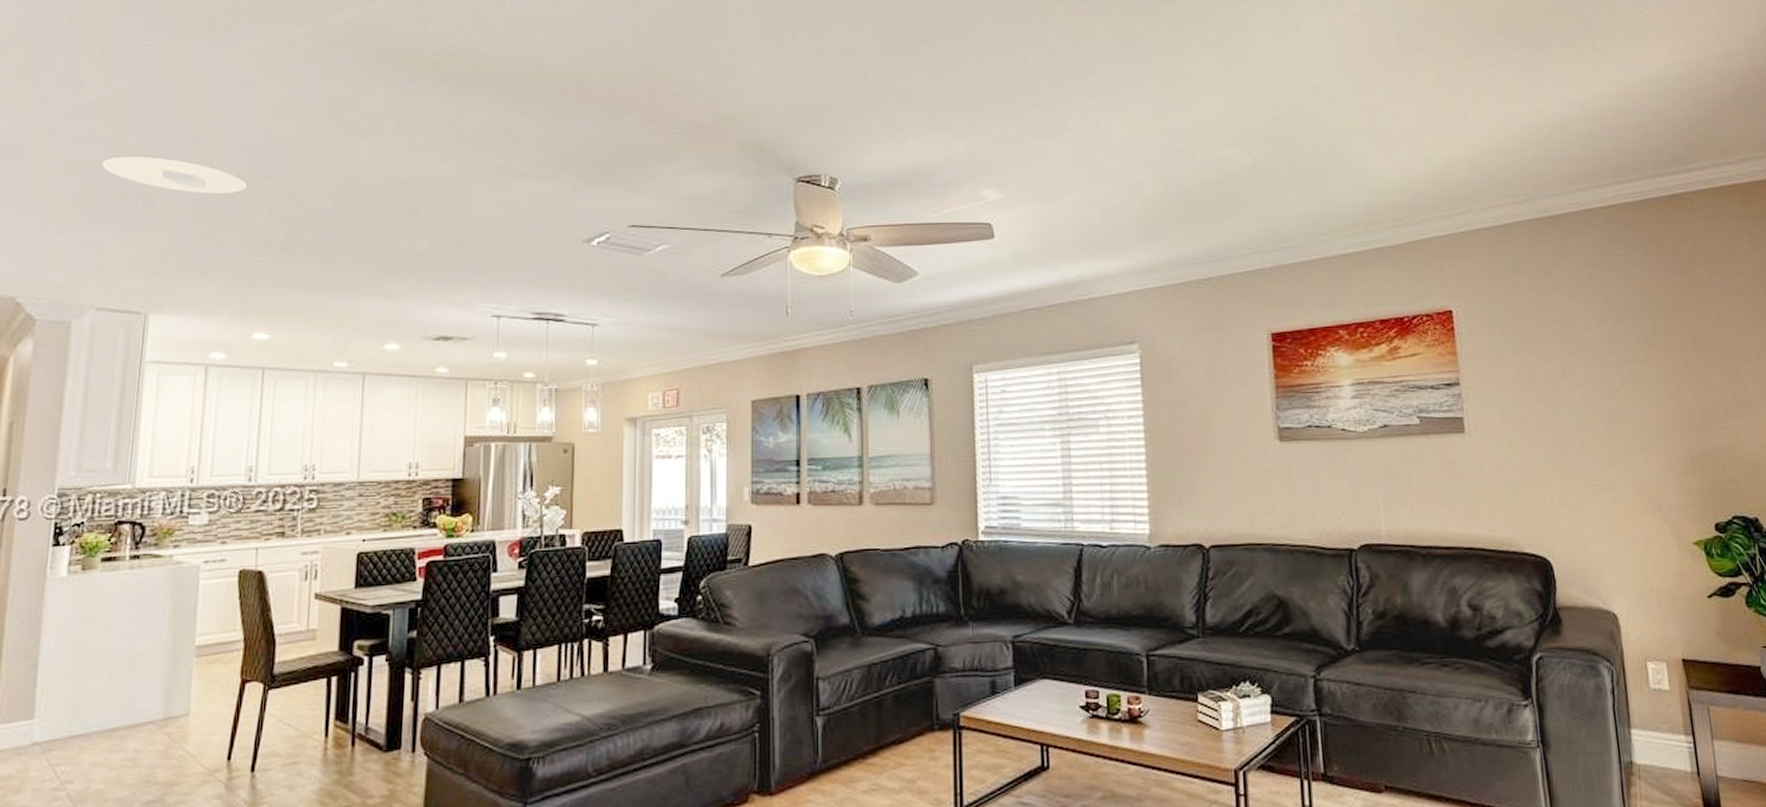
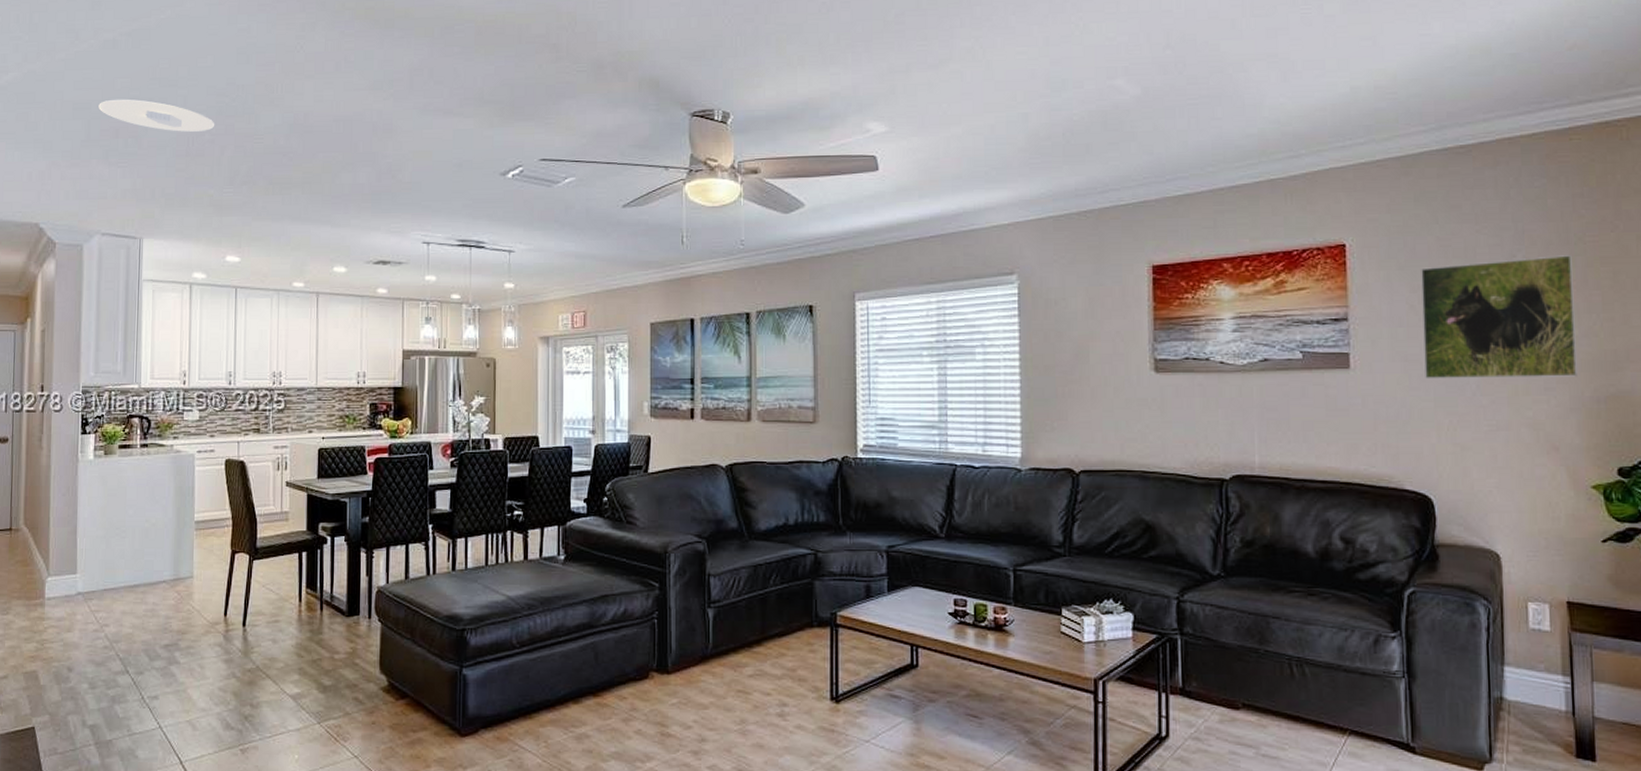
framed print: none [1523,319,1671,442] -> present [1421,255,1577,379]

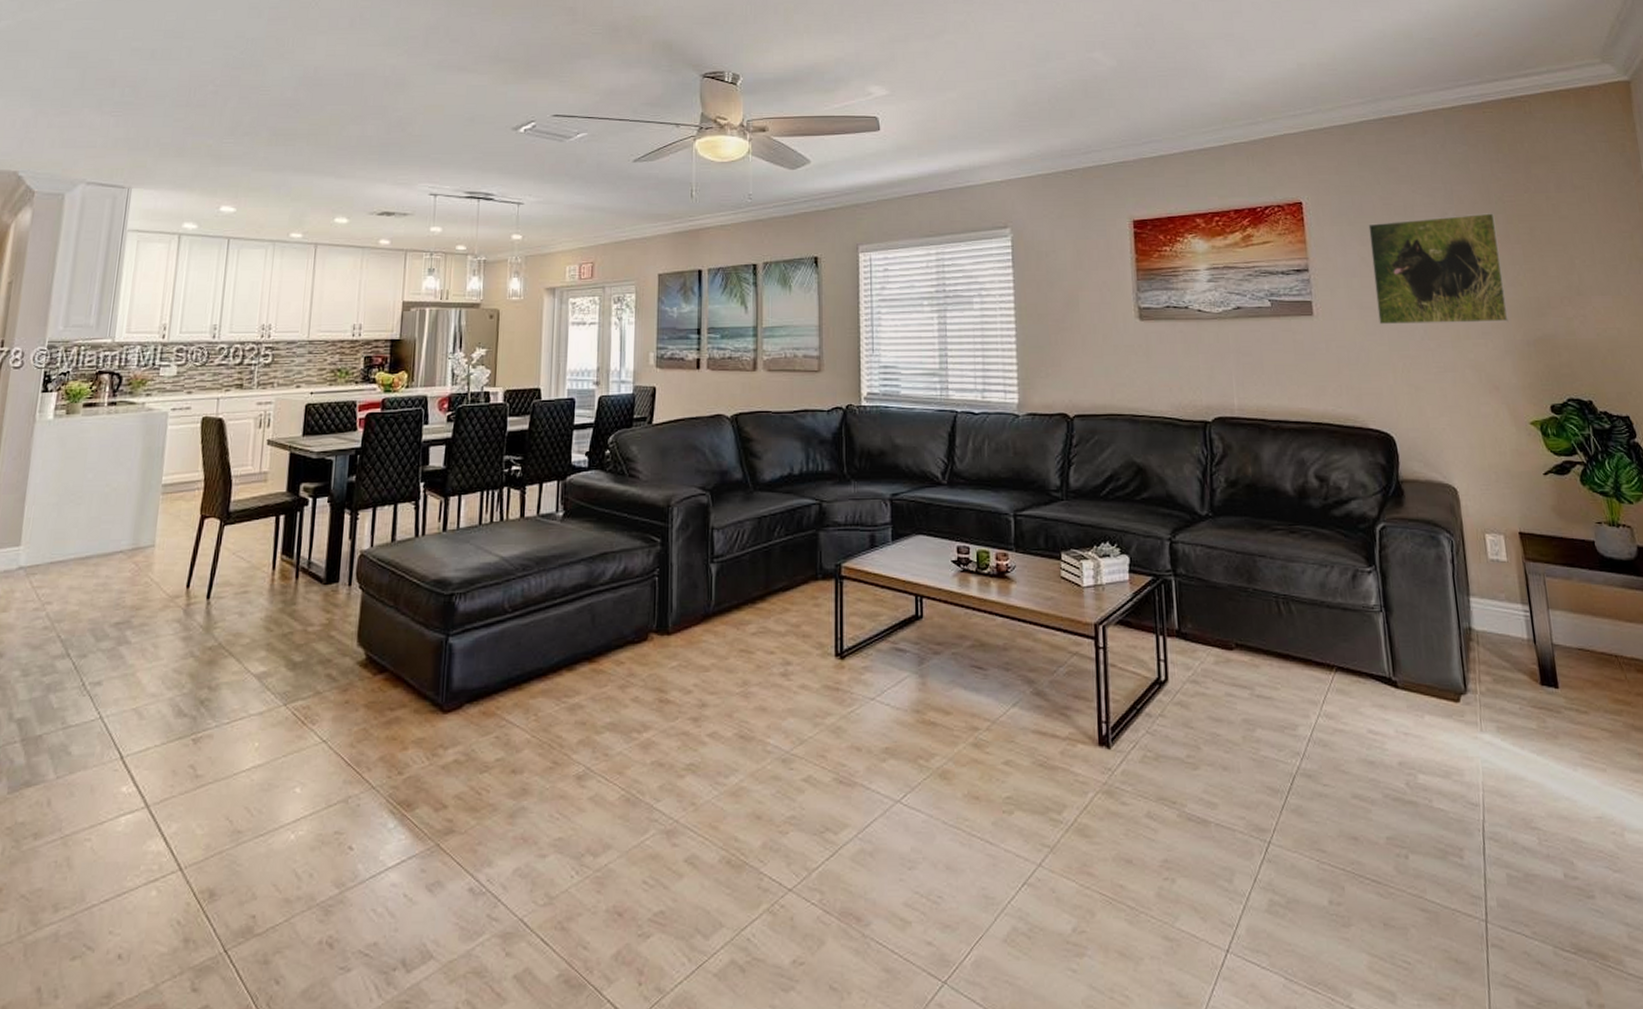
recessed light: present [98,99,215,132] -> none [96,49,220,83]

